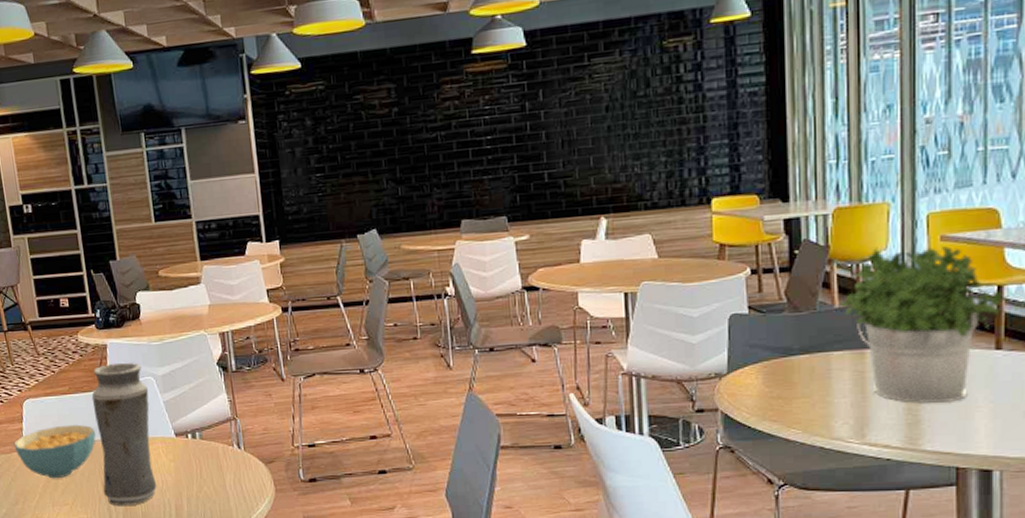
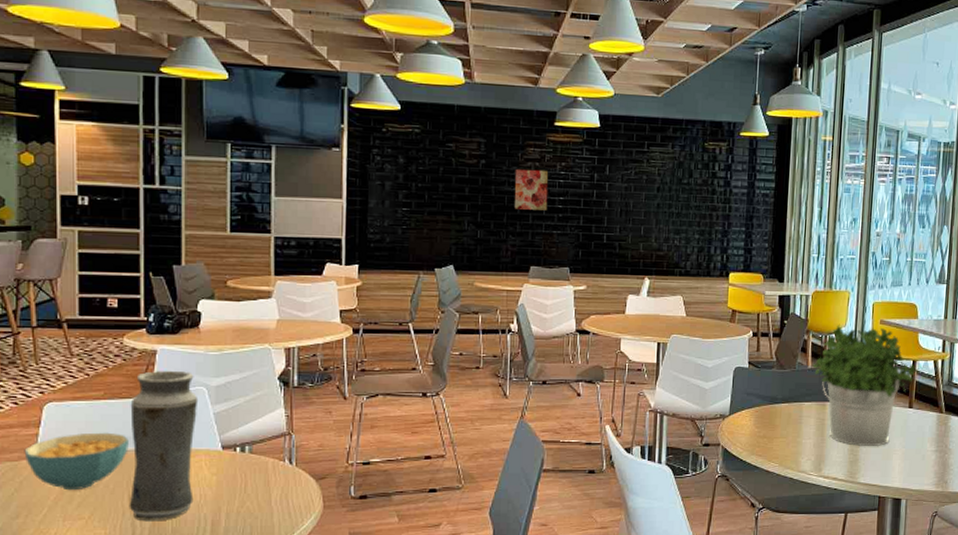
wall art: none [432,107,474,158] -> present [514,169,549,211]

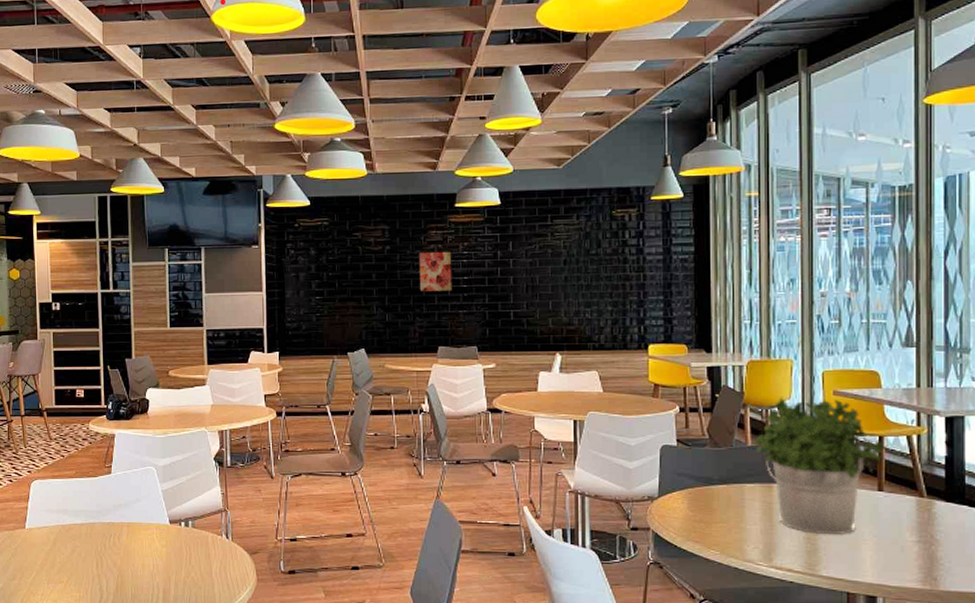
cereal bowl: present [24,432,129,491] -> none [17,506,96,557]
vase: present [129,370,199,522] -> none [96,452,149,588]

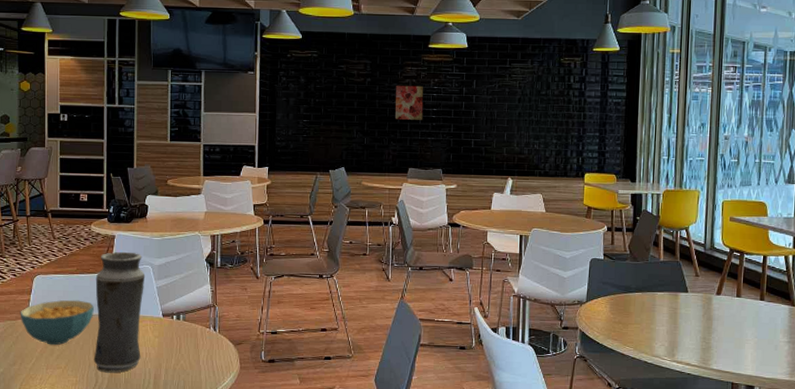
cereal bowl: none [17,506,96,557] -> present [20,300,94,346]
vase: none [96,452,149,588] -> present [93,251,145,373]
potted plant: present [752,397,889,534] -> none [664,221,771,335]

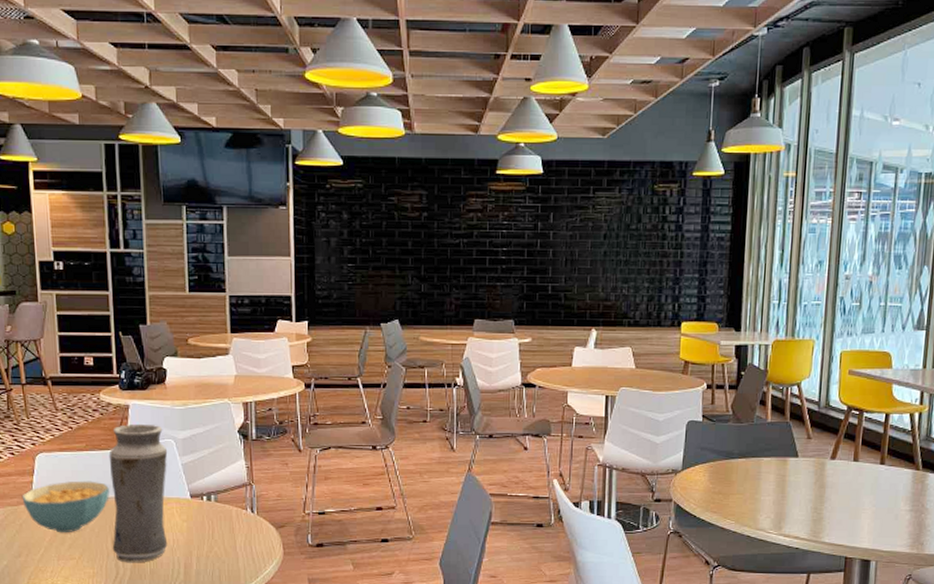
wall art: present [395,85,424,120] -> none [457,220,491,262]

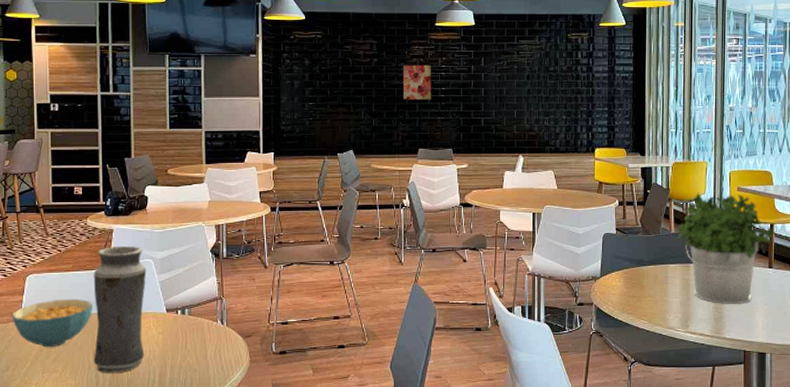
wall art: none [457,220,491,262] -> present [402,64,432,100]
potted plant: none [772,376,894,504] -> present [675,193,778,304]

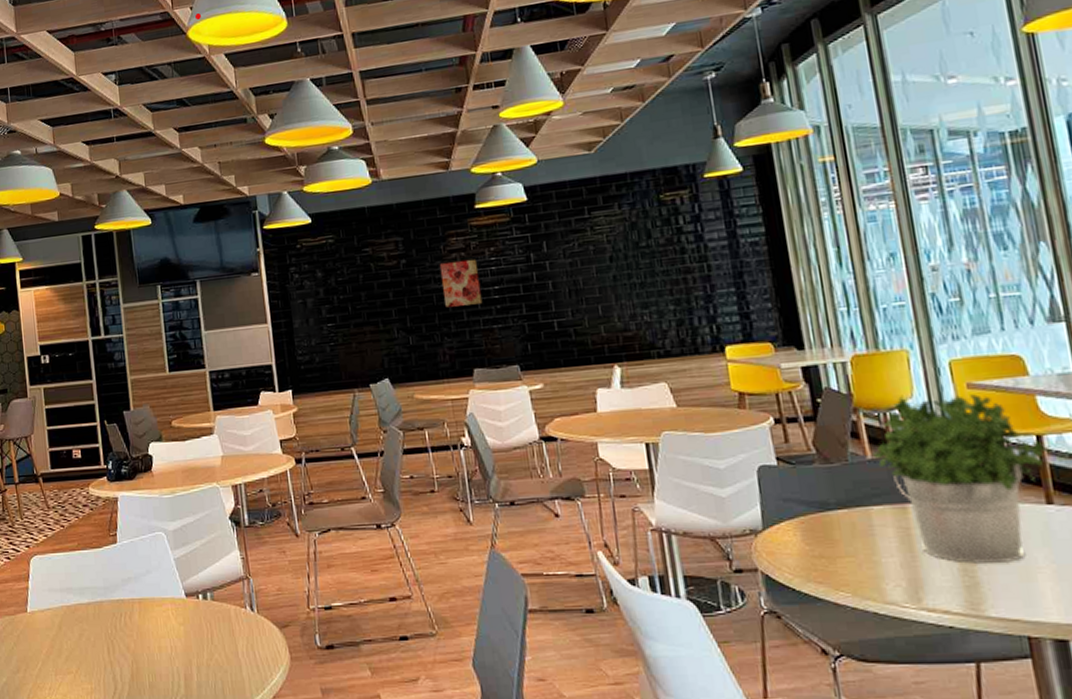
cereal bowl: present [11,298,92,348] -> none [18,583,103,644]
vase: present [93,246,147,374] -> none [100,516,166,676]

